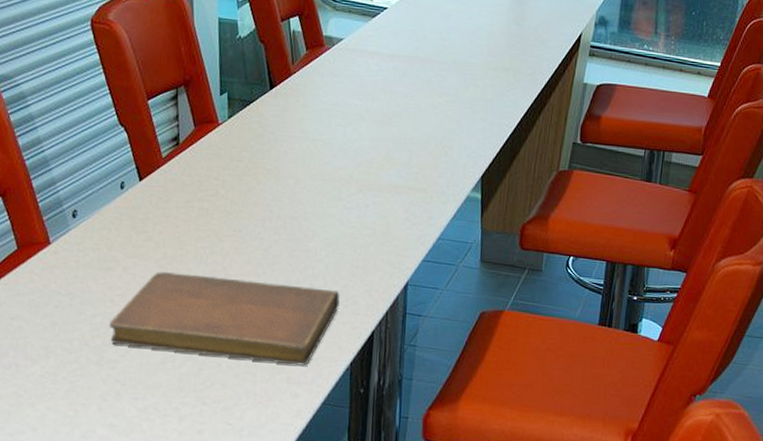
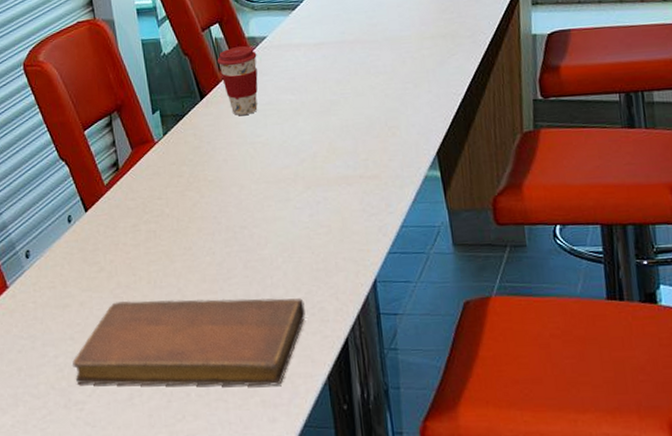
coffee cup: none [291,43,332,112] -> present [216,46,258,115]

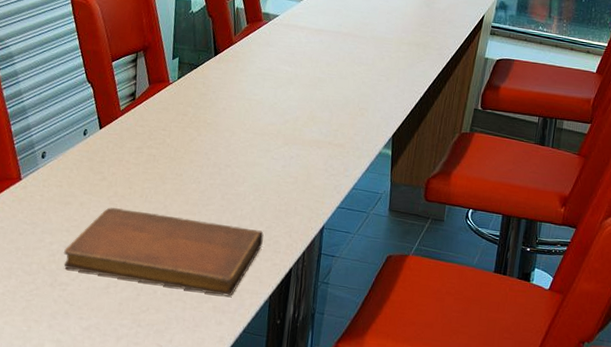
coffee cup: present [216,46,258,115] -> none [234,18,268,76]

